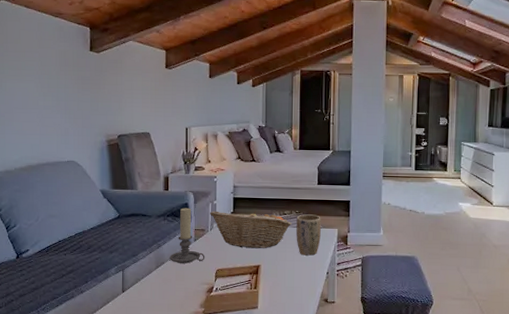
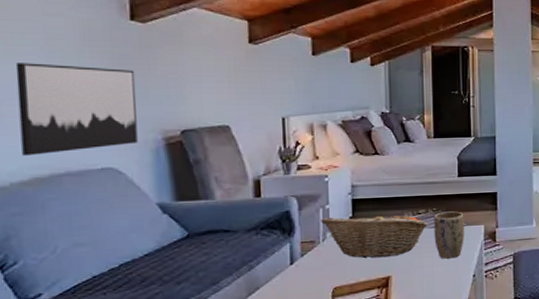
wall art: none [21,82,91,149] -> present [15,63,138,156]
candle holder: present [169,208,205,264] -> none [266,216,317,286]

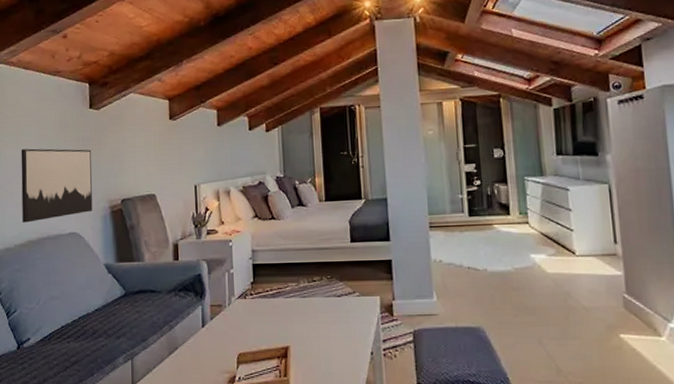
fruit basket: present [321,213,429,258] -> none [227,279,324,326]
plant pot: present [434,211,464,259] -> none [328,280,360,332]

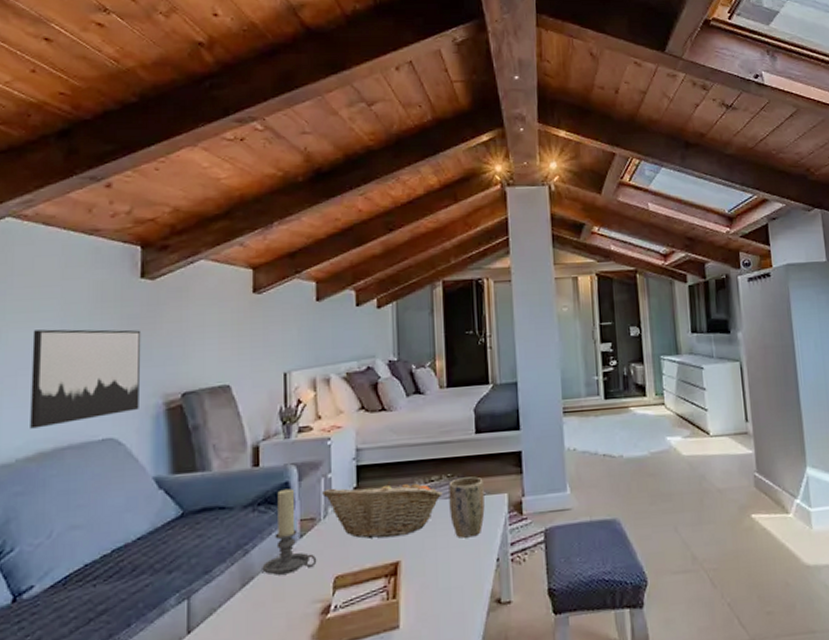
candle holder: none [183,279,224,348] -> present [262,488,317,575]
fruit basket: none [227,279,324,326] -> present [322,481,443,539]
plant pot: none [328,280,360,332] -> present [449,476,485,538]

